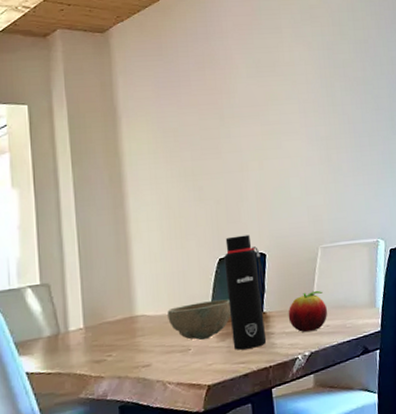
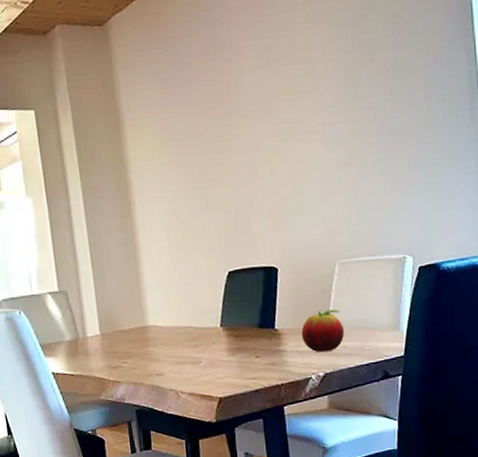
bowl: present [167,299,231,340] -> none [178,314,241,354]
water bottle: present [224,234,267,350] -> none [233,247,279,366]

